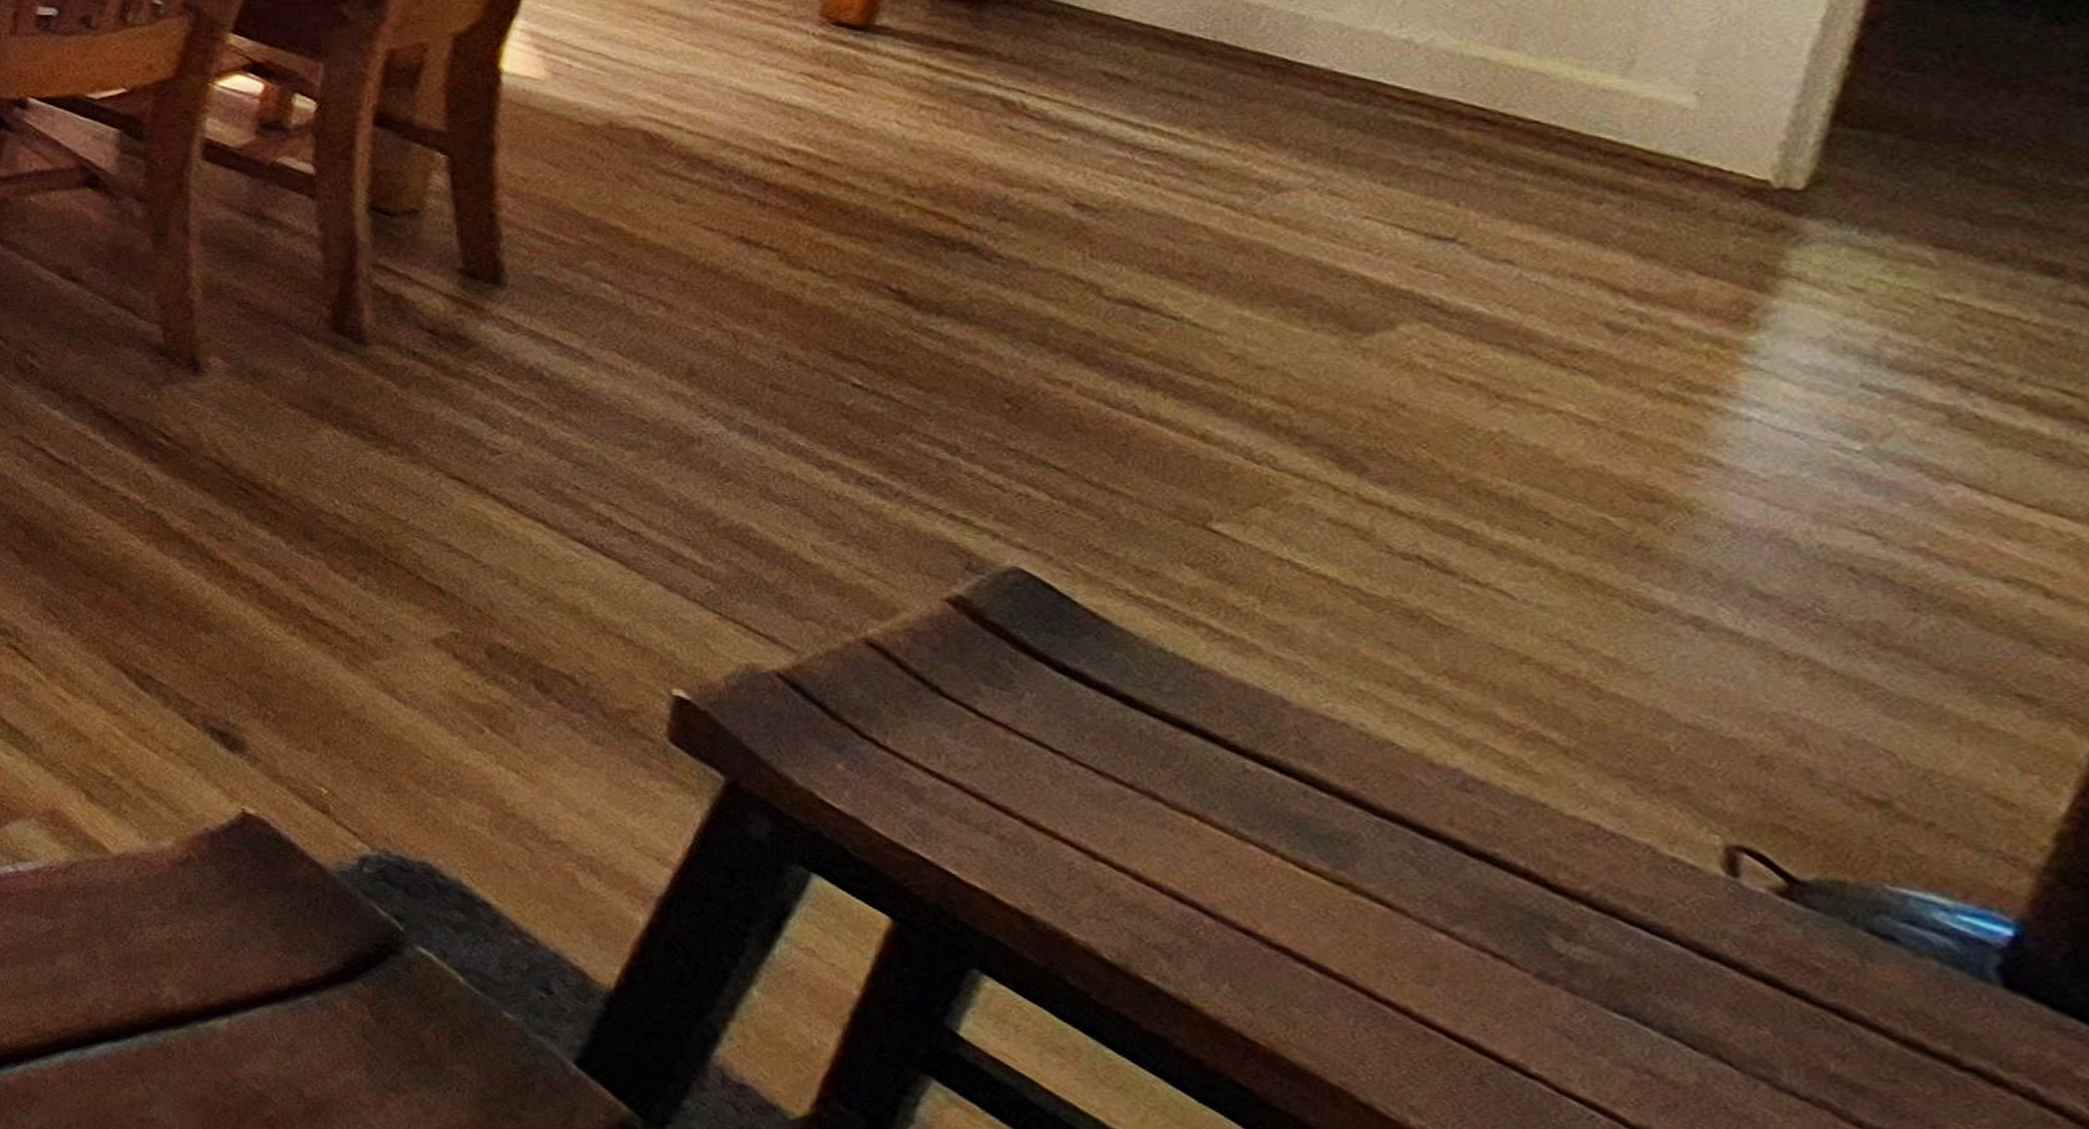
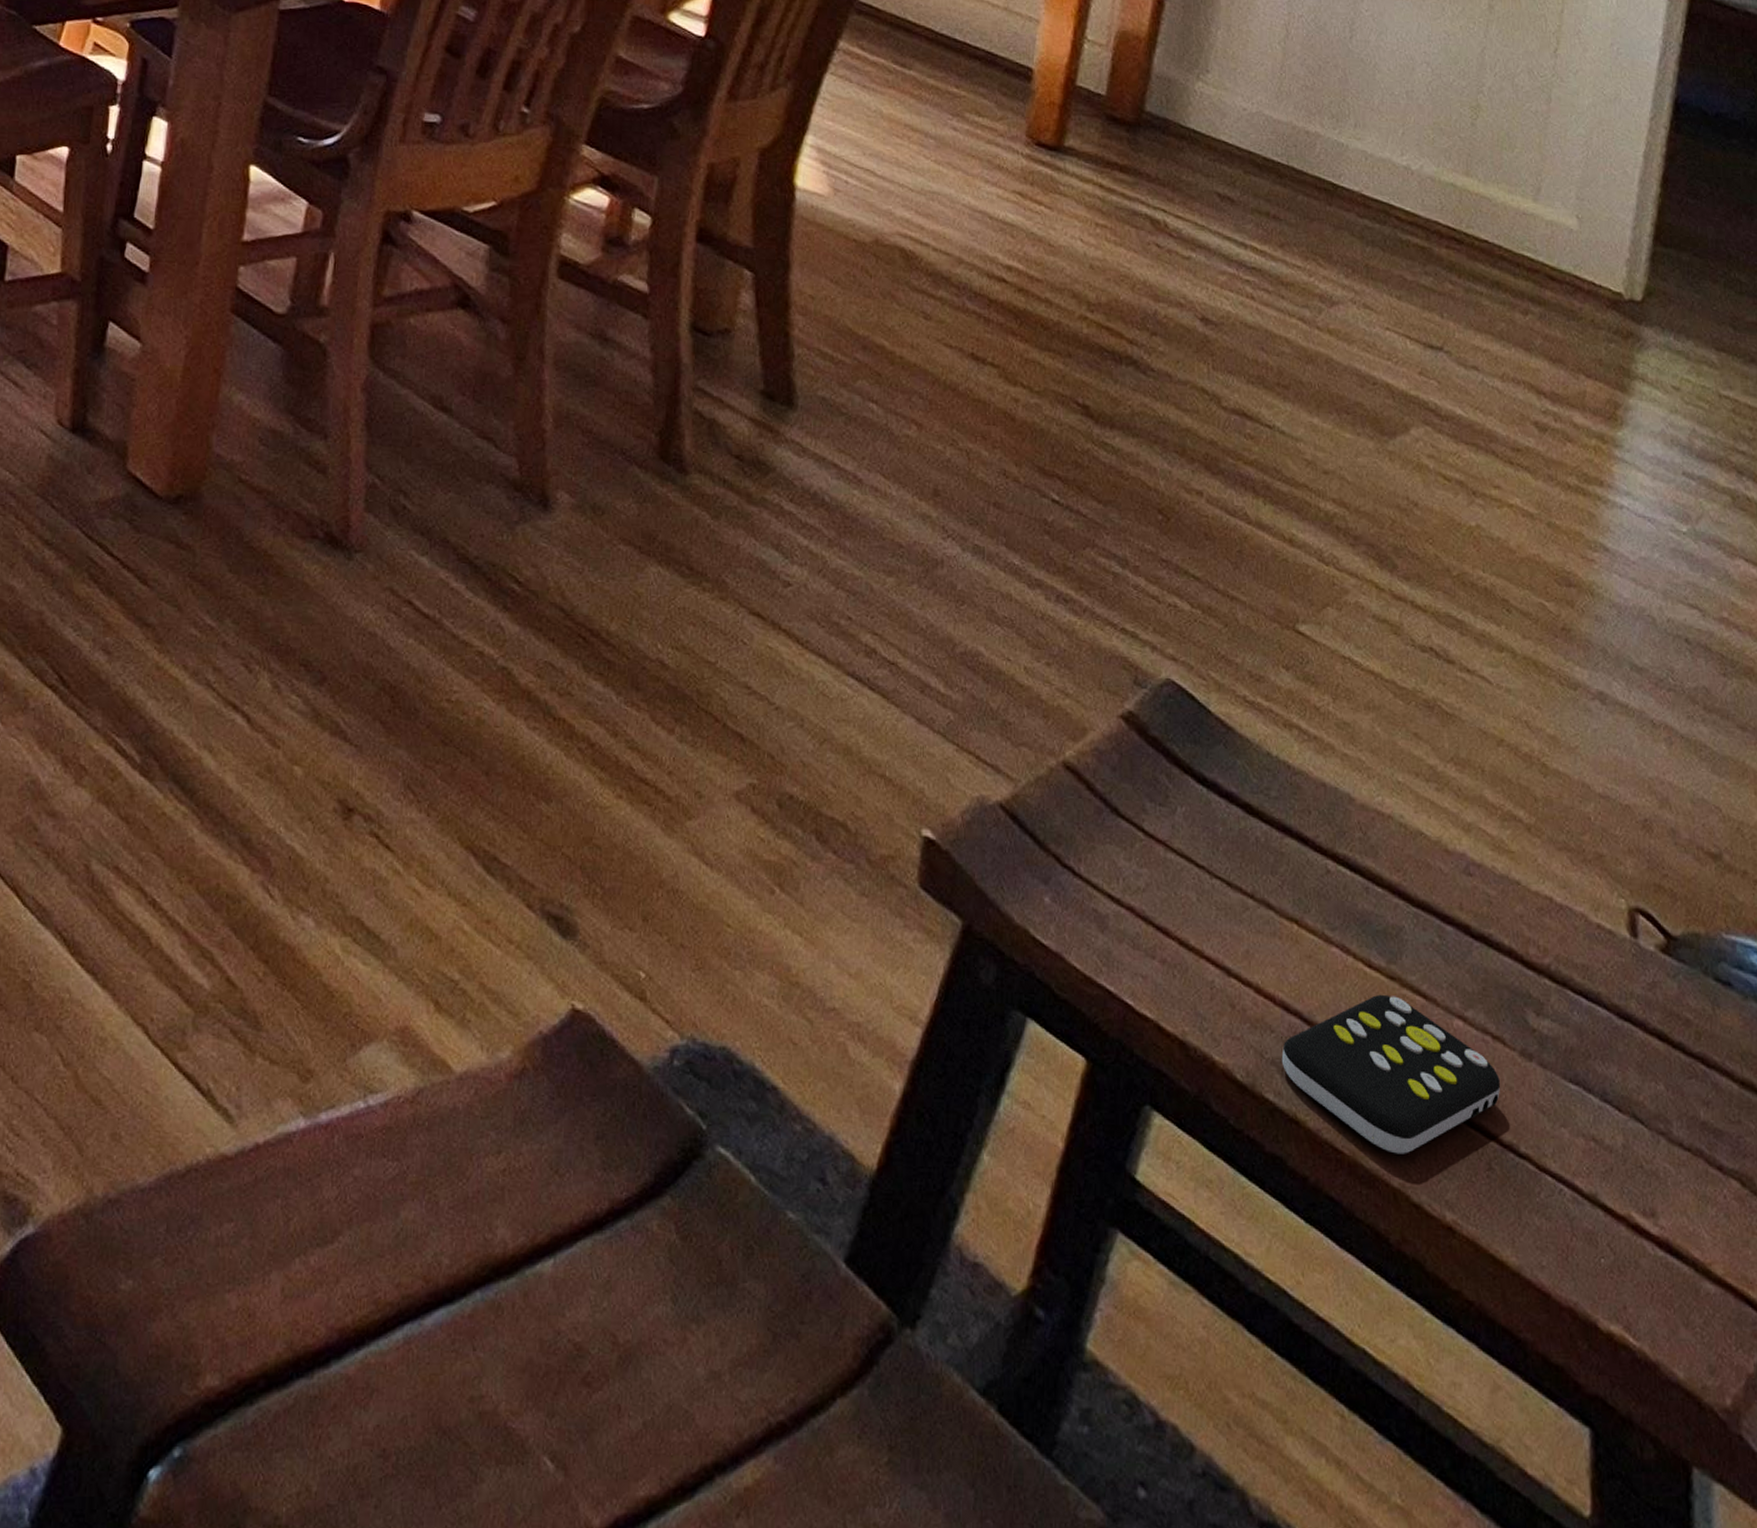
remote control: none [1169,897,1502,1055] -> present [1281,994,1500,1154]

